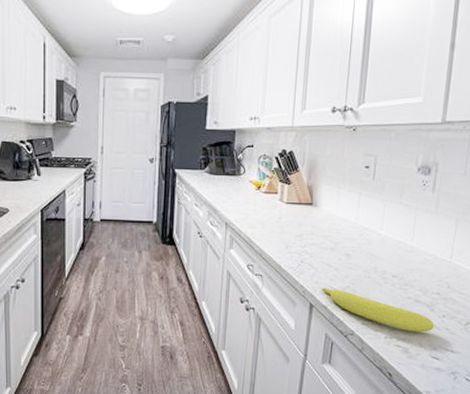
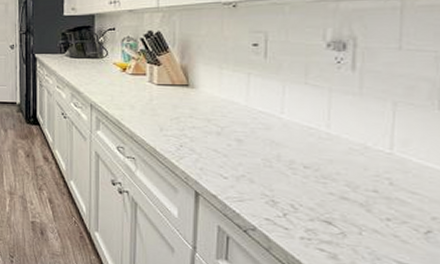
fruit: present [321,287,434,333] -> none [208,174,374,237]

